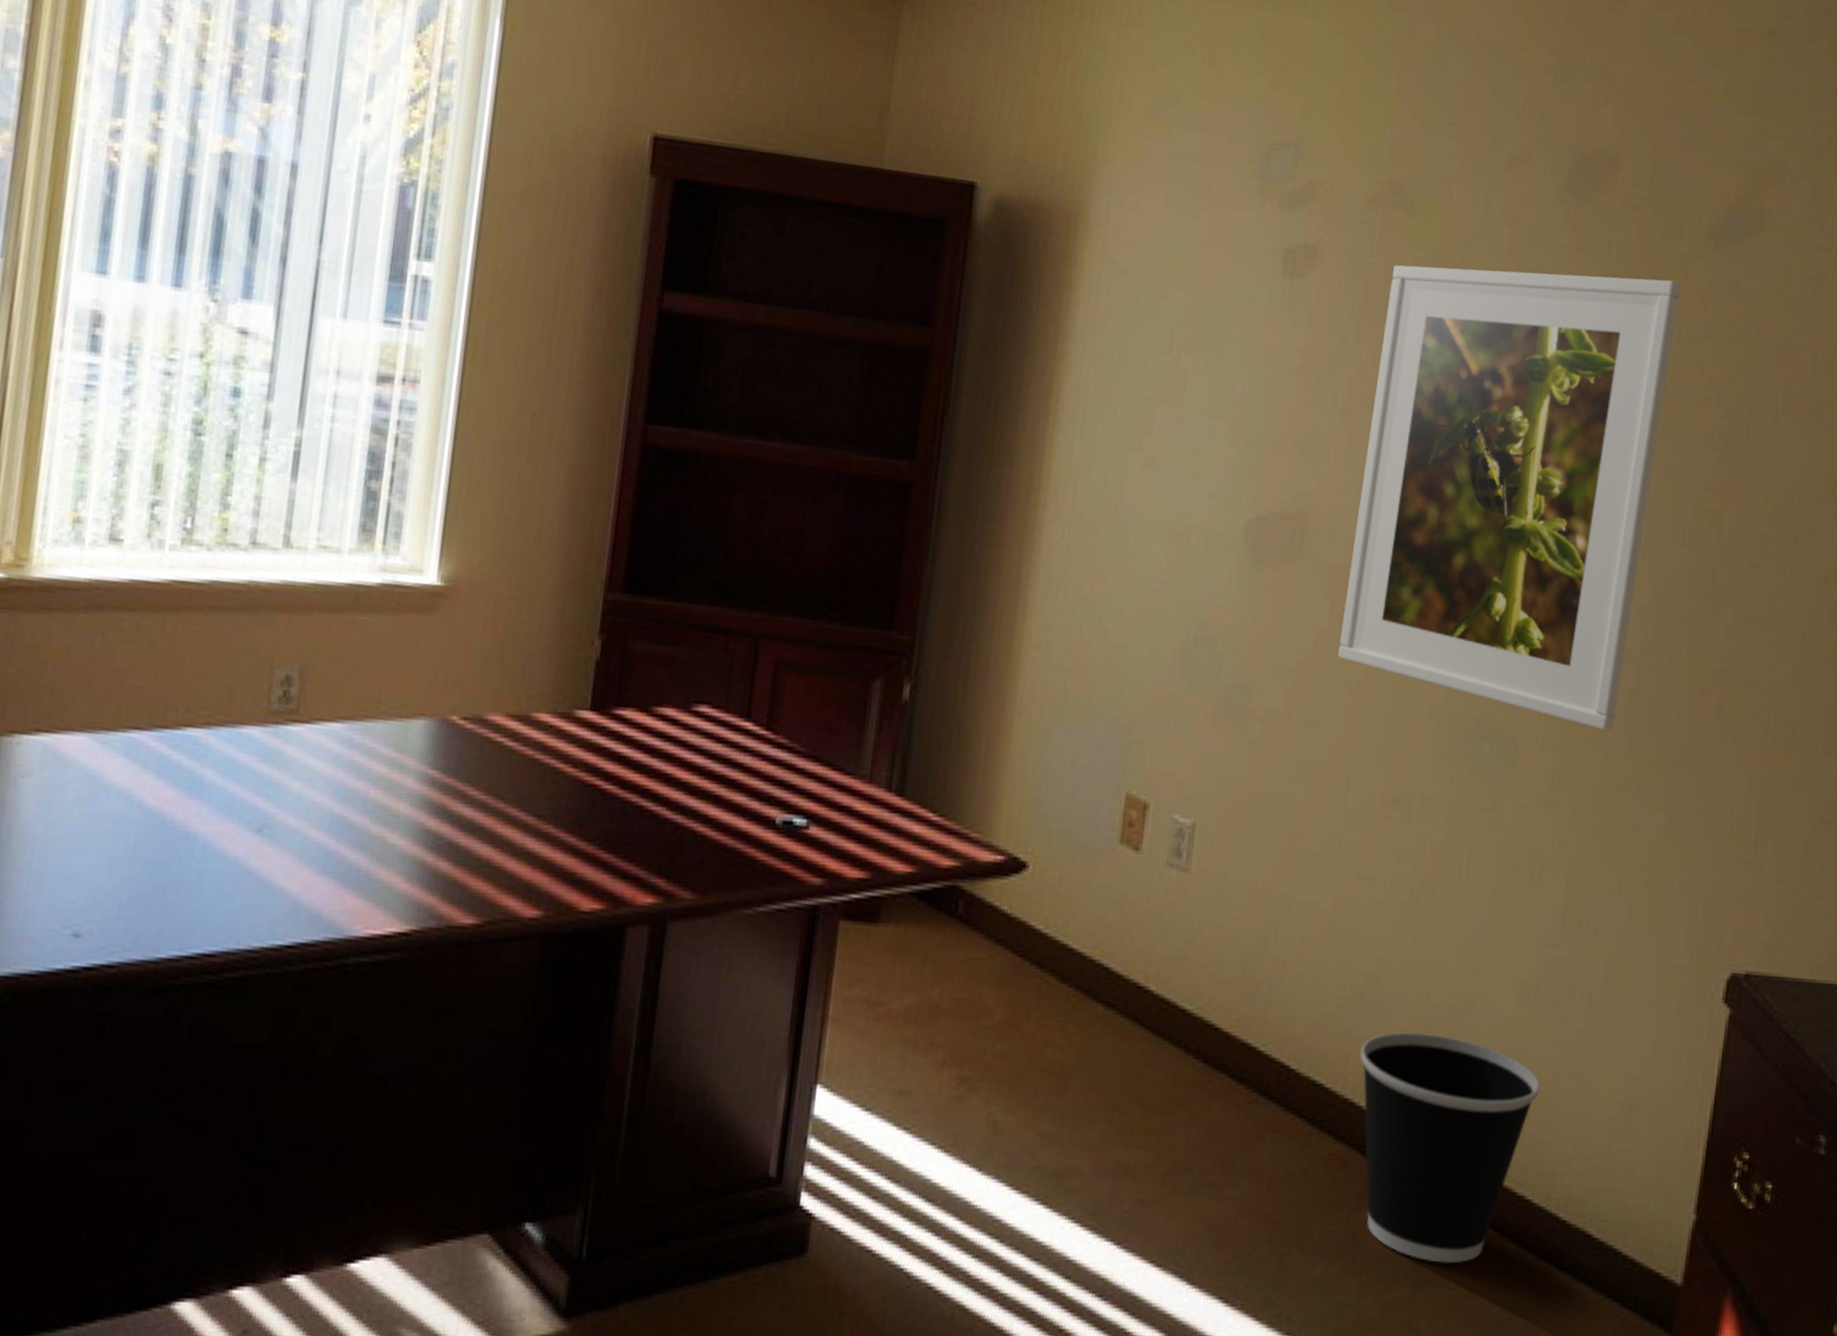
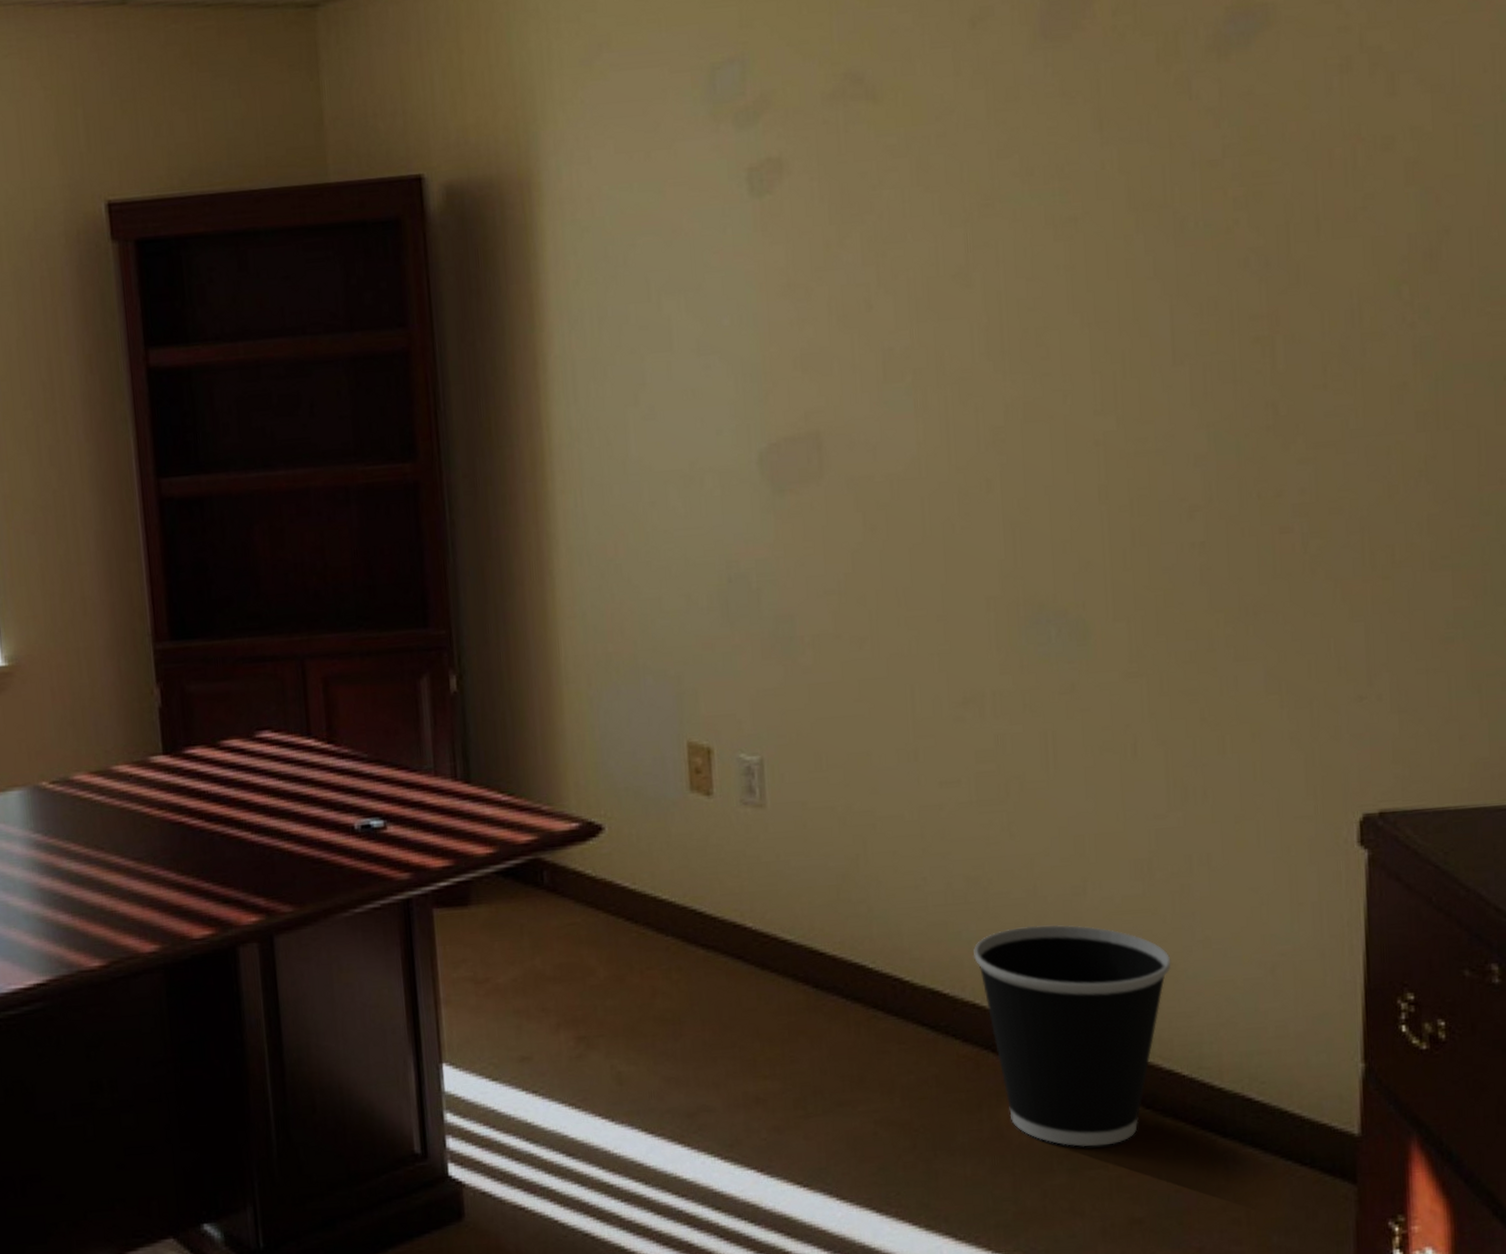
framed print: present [1338,265,1680,731] -> none [865,104,1189,591]

